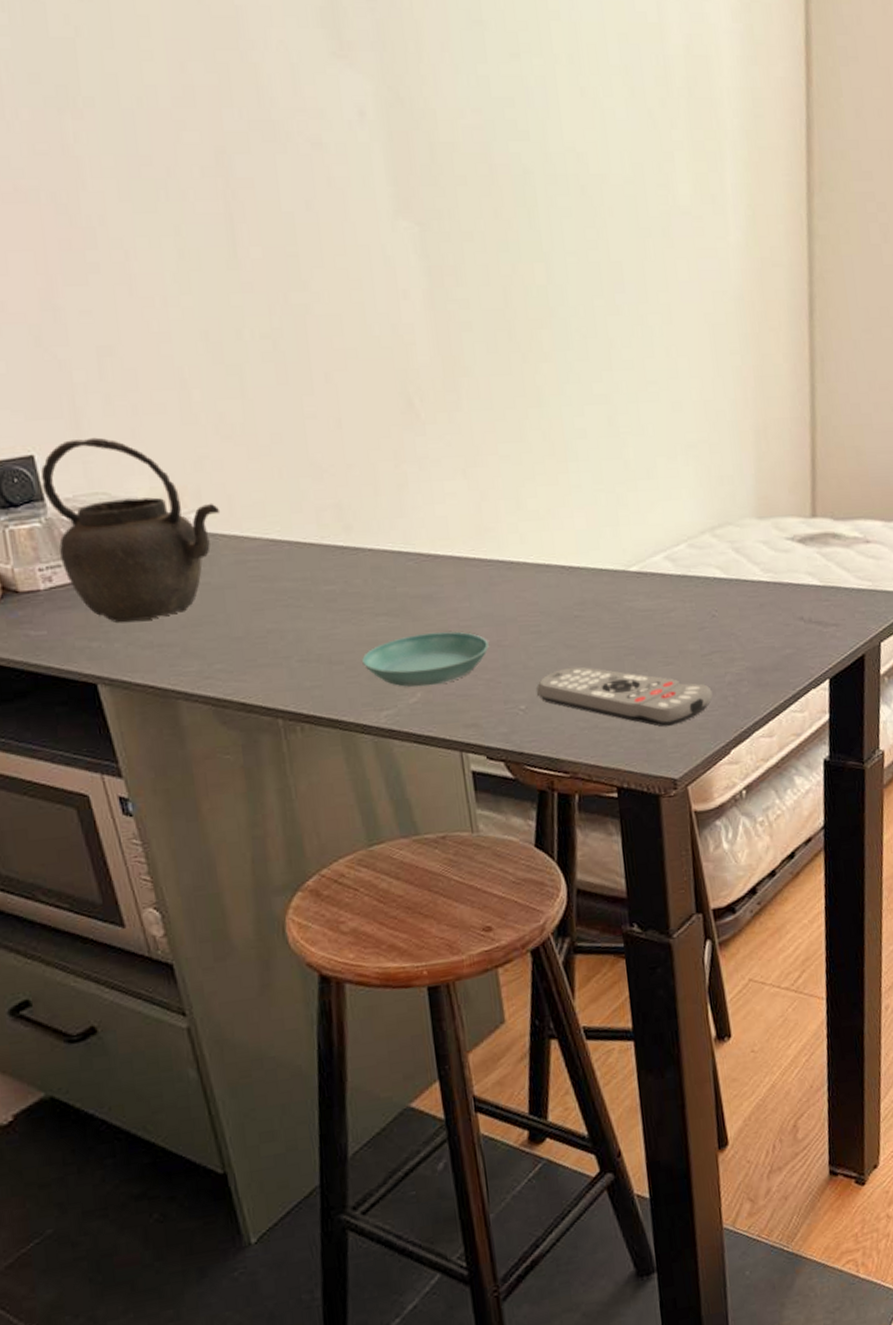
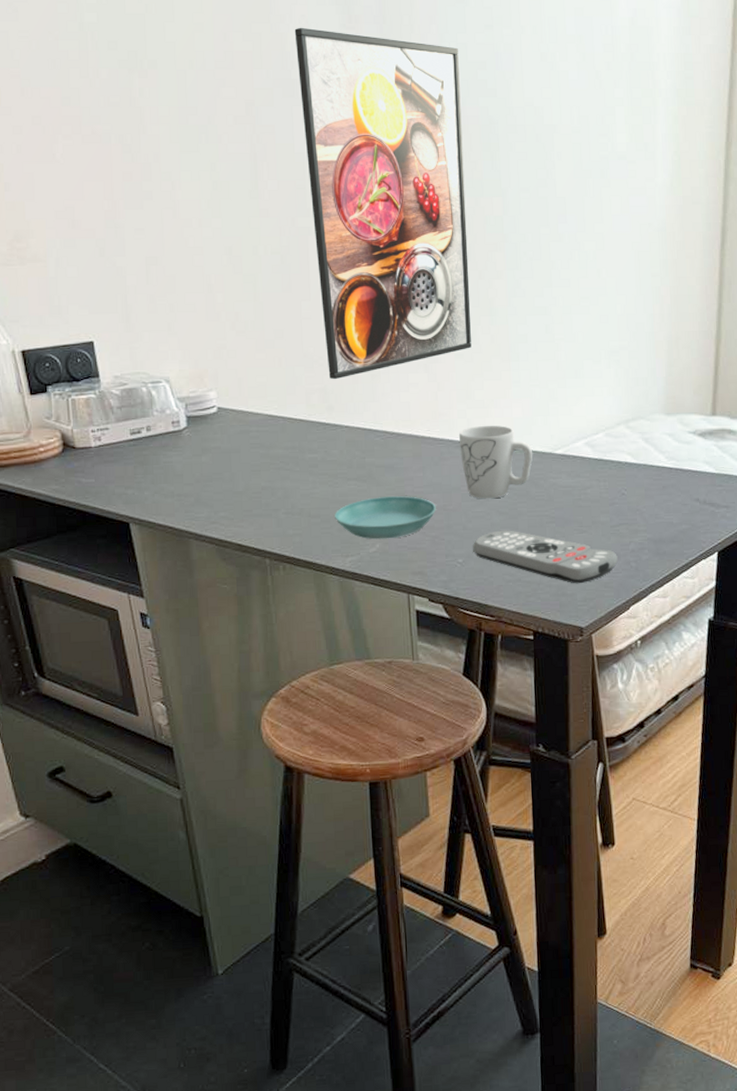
kettle: present [40,437,221,623] -> none [97,329,232,476]
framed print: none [271,55,519,493] -> present [294,27,471,380]
mug: none [510,540,603,631] -> present [458,426,533,499]

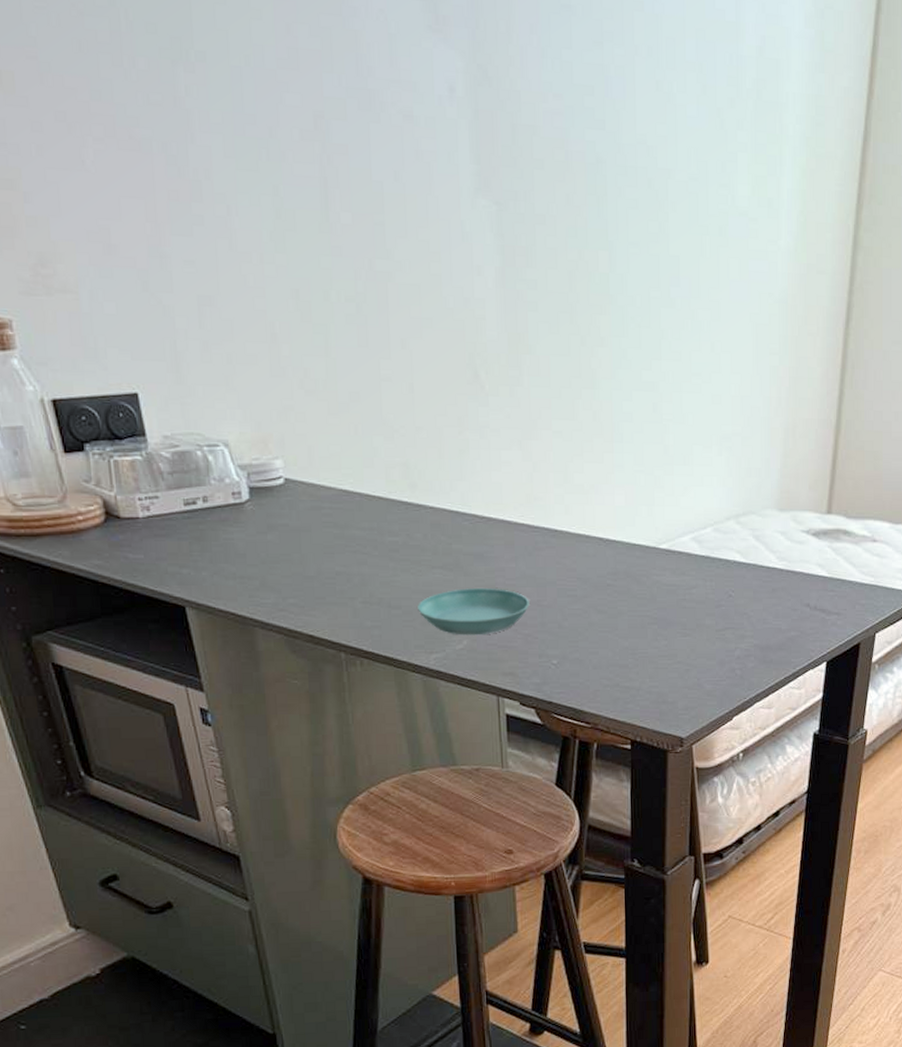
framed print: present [294,27,471,380] -> none [371,24,571,453]
mug: present [458,426,533,499] -> none [555,514,636,596]
remote control: present [473,530,618,584] -> none [569,630,722,691]

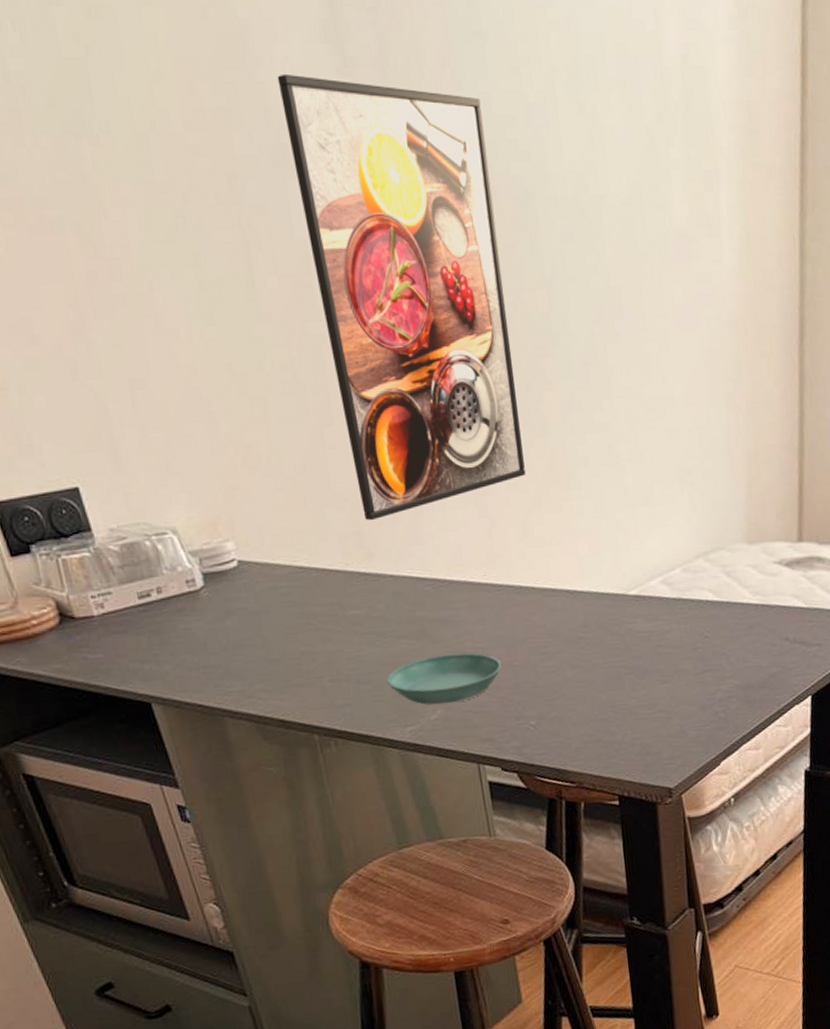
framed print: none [371,24,571,453] -> present [277,73,526,521]

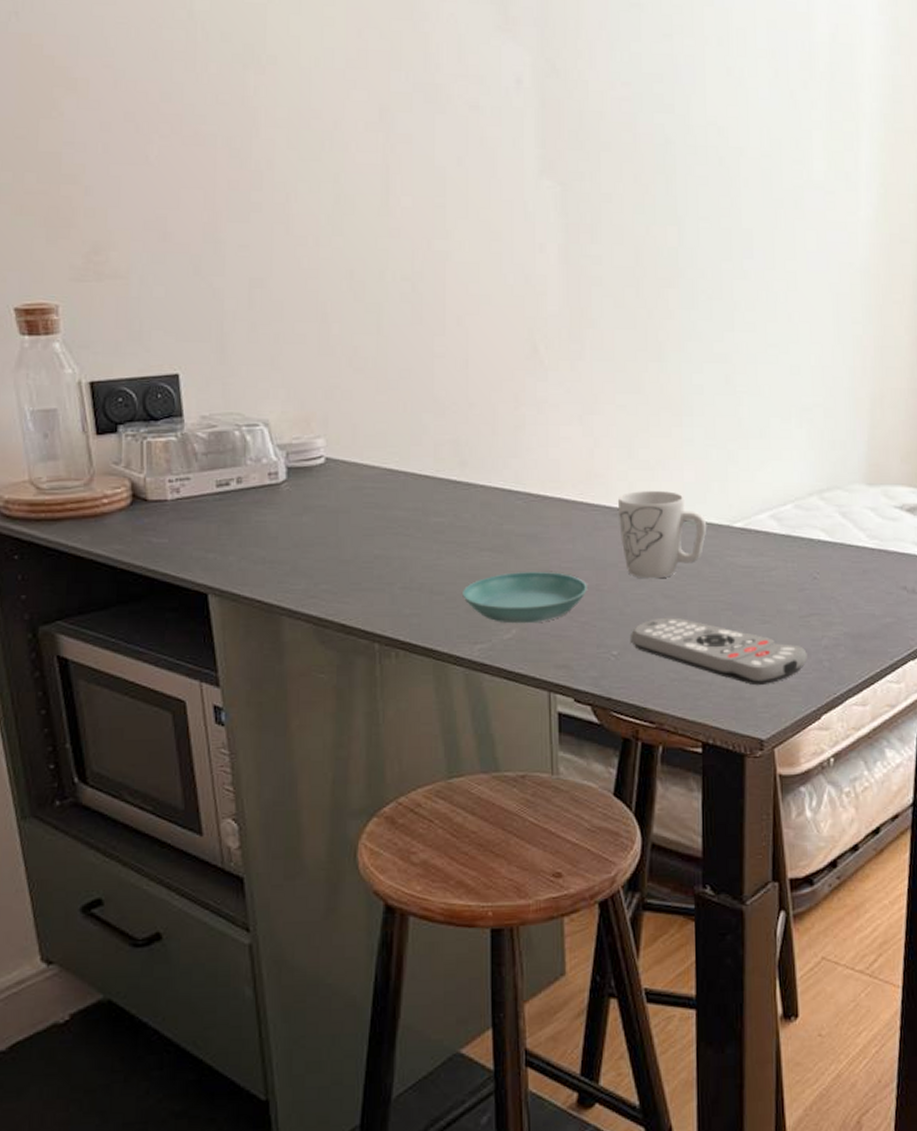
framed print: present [277,73,526,521] -> none [441,26,637,430]
mug: none [519,565,605,652] -> present [617,491,707,579]
remote control: none [545,685,705,741] -> present [631,617,807,686]

